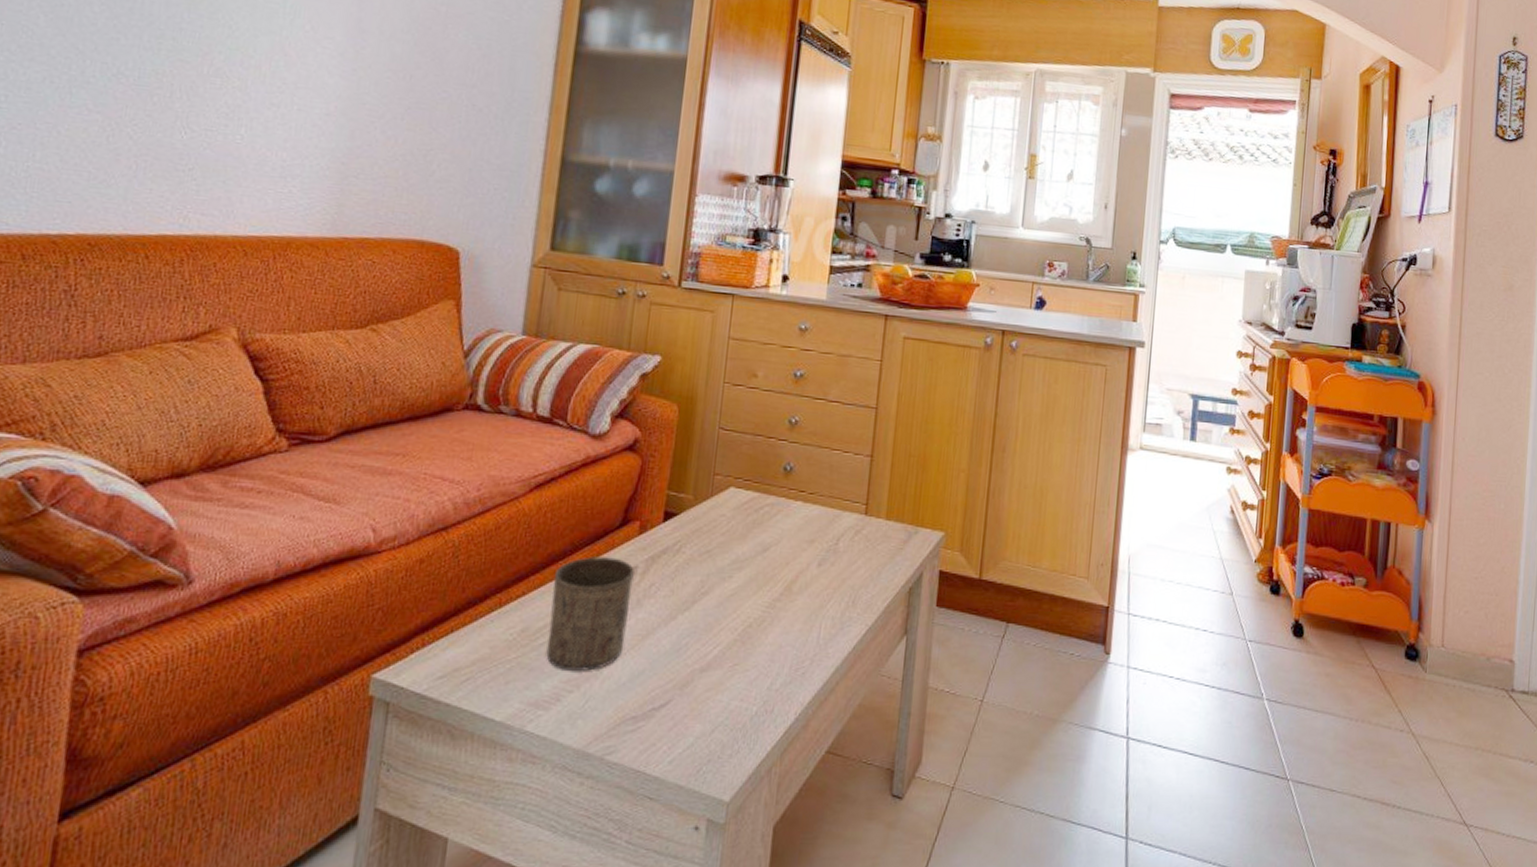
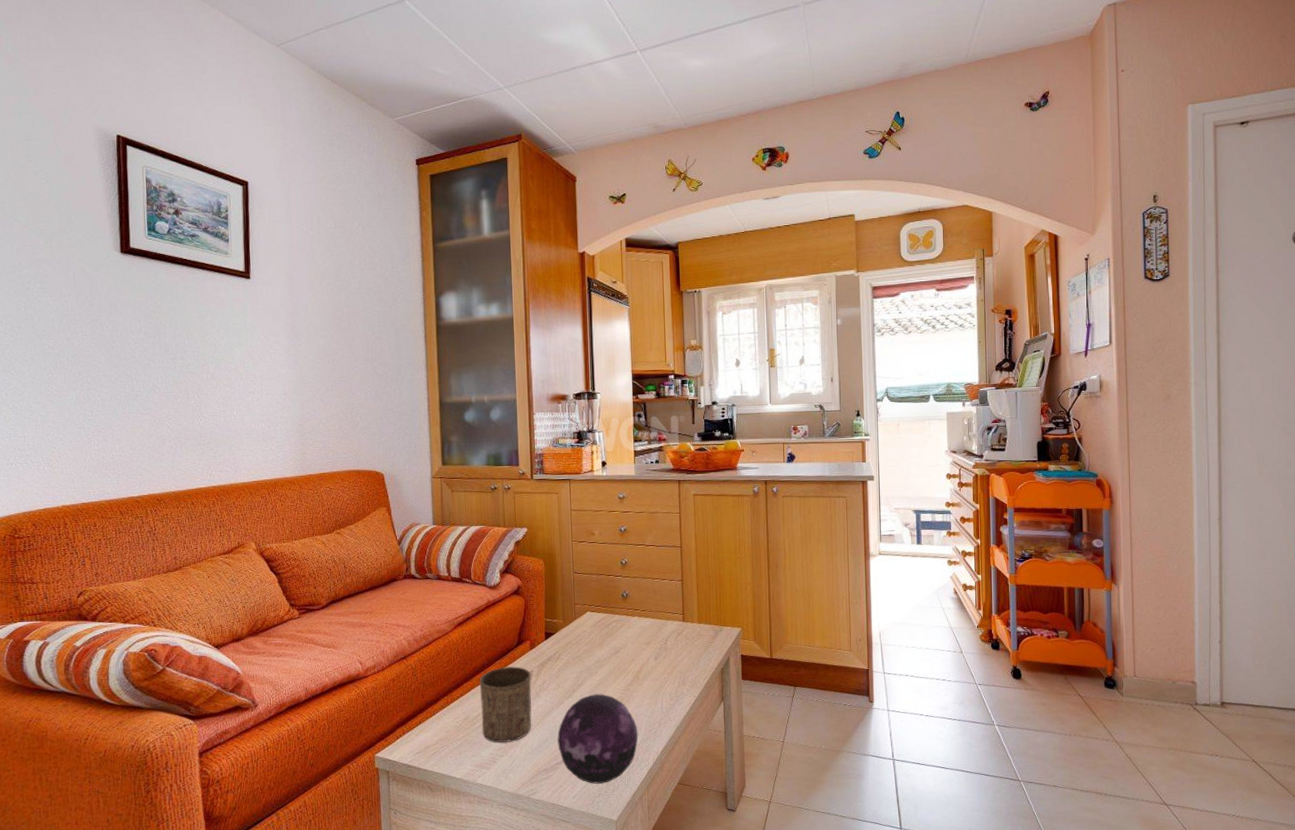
decorative orb: none [657,609,779,745] -> present [557,694,639,784]

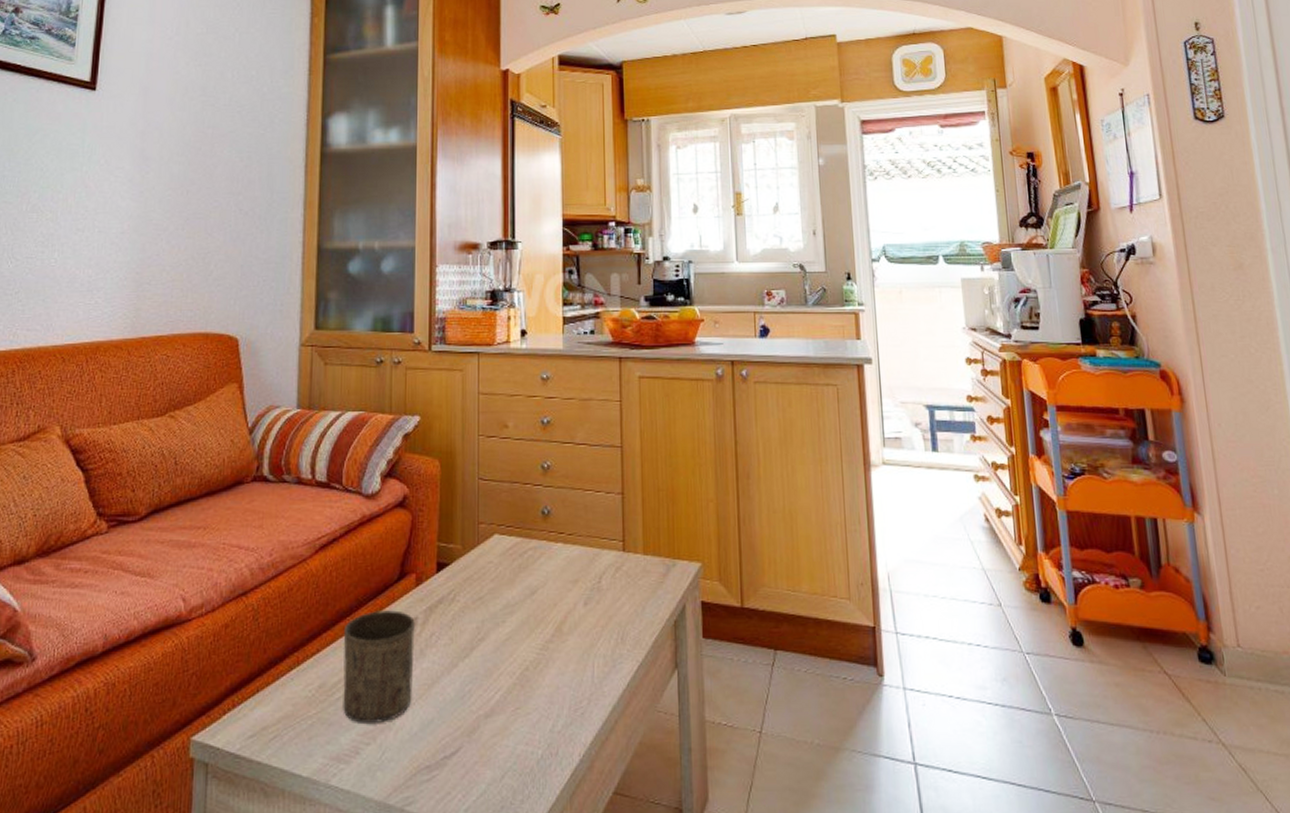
decorative orb: present [557,694,639,784] -> none [447,654,559,791]

